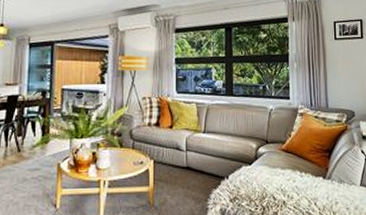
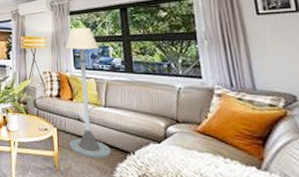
floor lamp: none [165,47,207,188] -> present [65,28,112,159]

